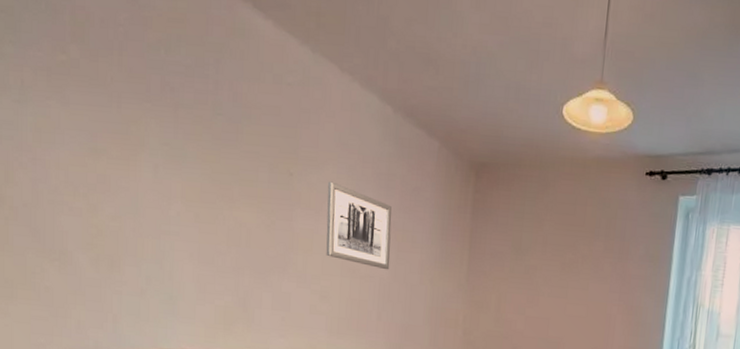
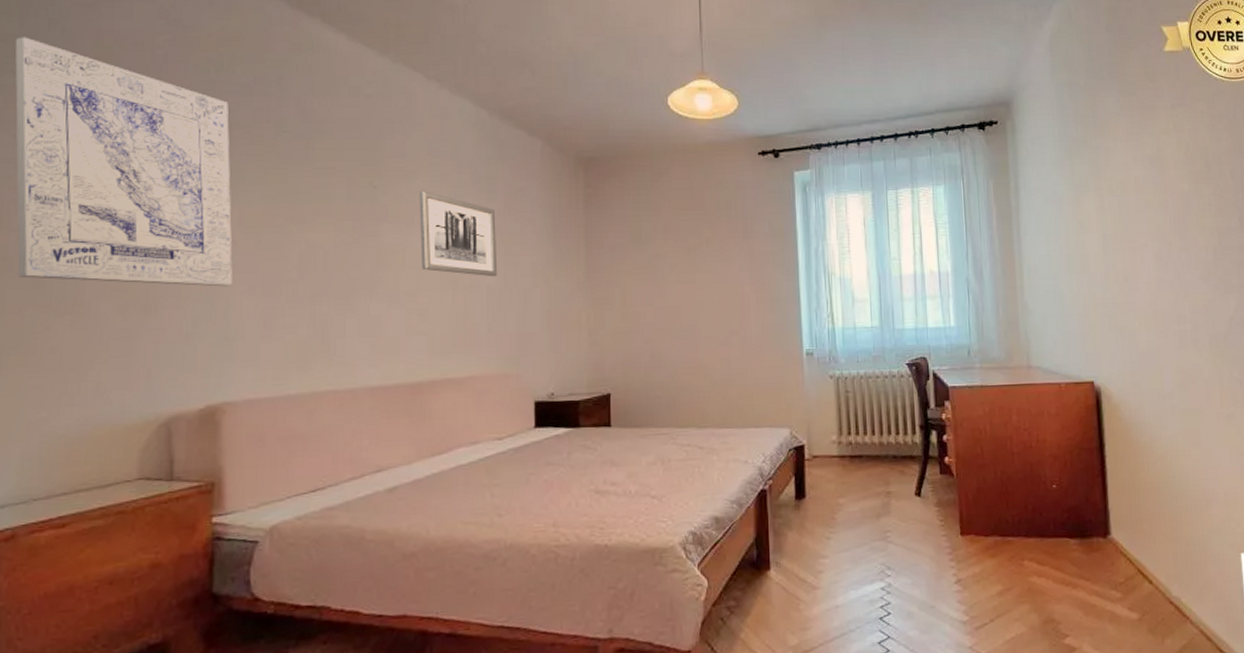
wall art: none [12,9,176,252] -> present [15,37,233,287]

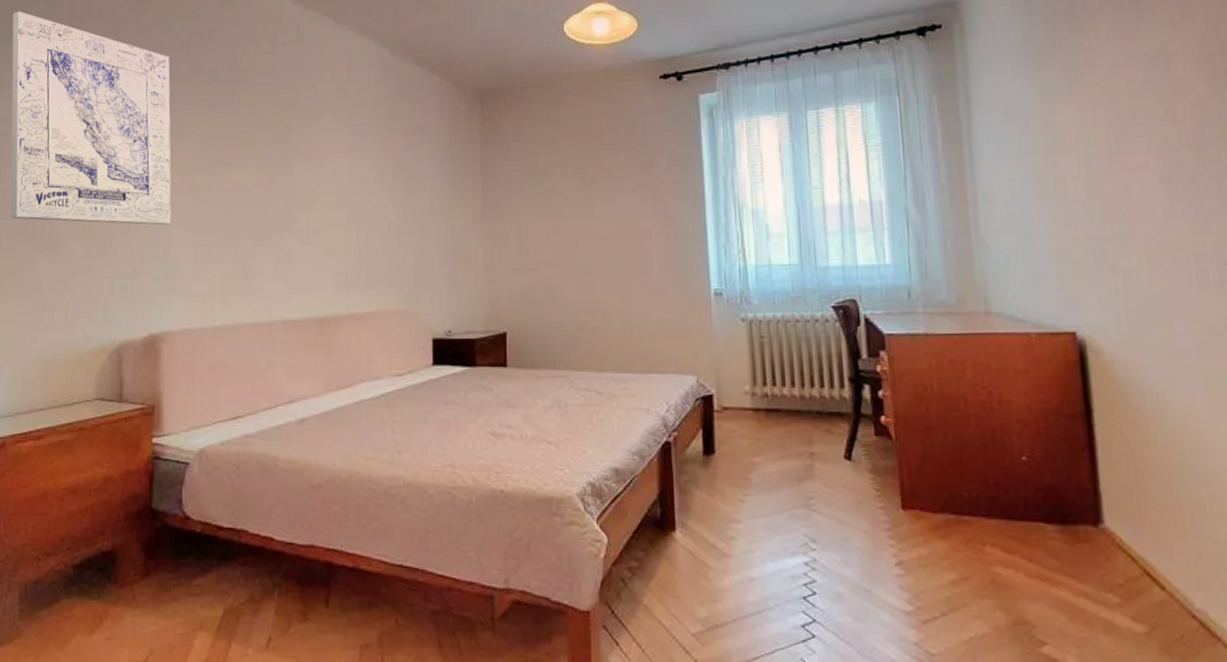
wall art: present [419,190,498,277] -> none [327,130,398,214]

